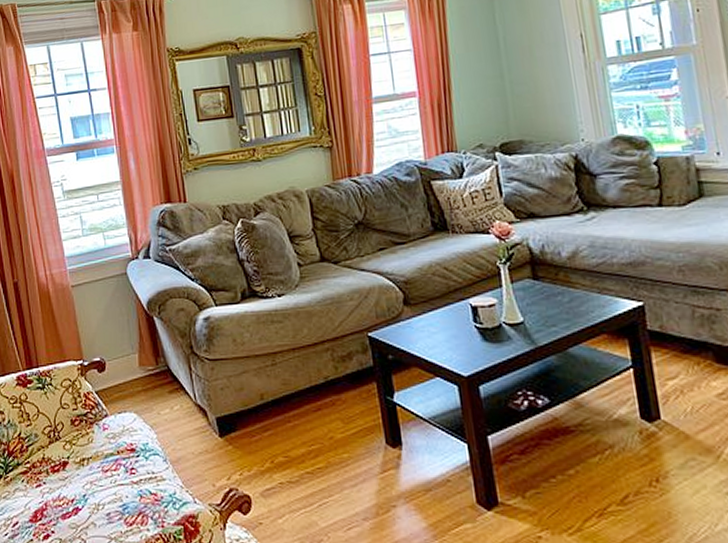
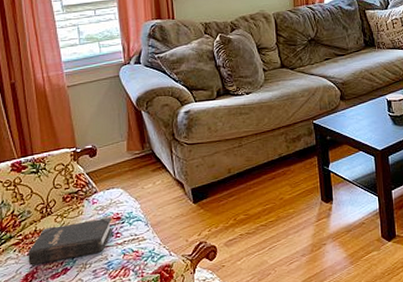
hardback book: none [36,448,126,501] -> present [28,217,112,266]

